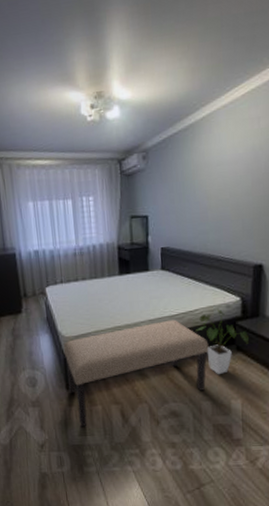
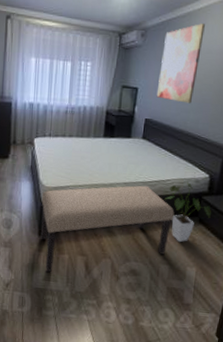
wall art: none [169,133,211,224] -> present [156,23,205,104]

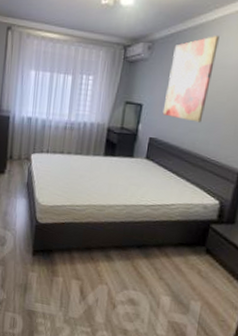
bench: present [40,185,175,273] -> none [34,208,179,295]
house plant: present [165,182,211,243] -> none [169,208,220,273]

